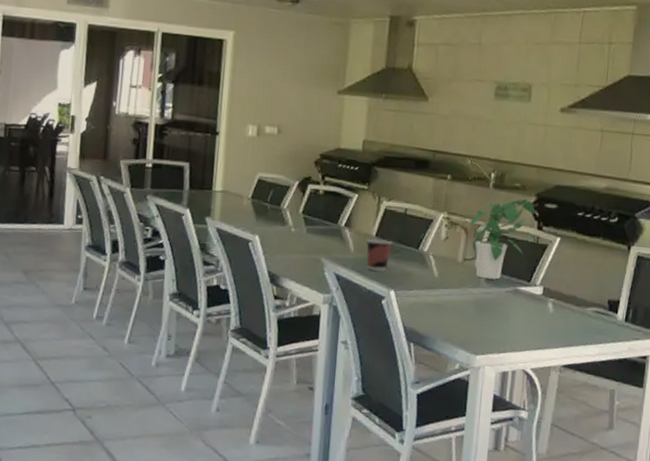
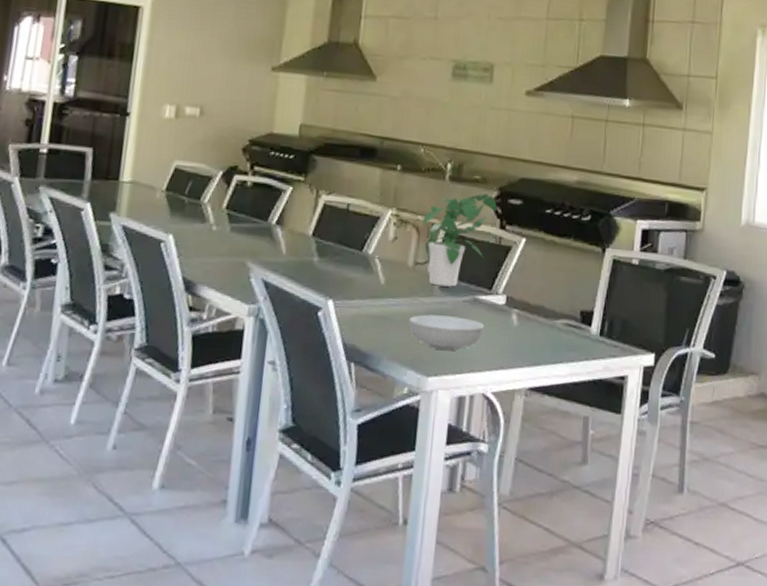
cup: present [366,238,393,272] -> none [301,238,332,278]
serving bowl: none [459,302,525,333] -> present [409,314,485,350]

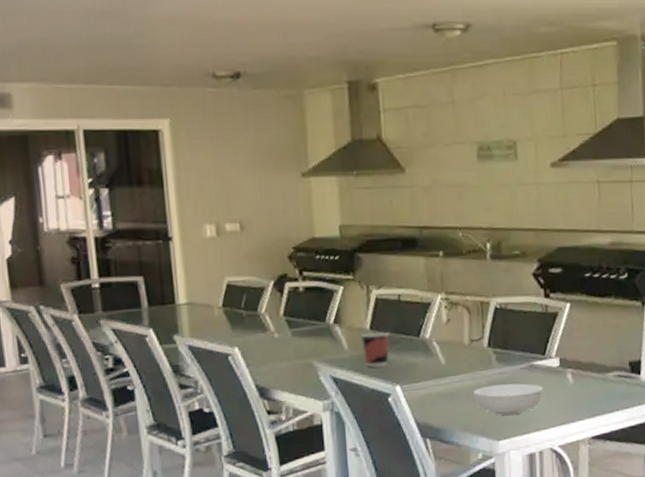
cup: none [301,238,332,278] -> present [361,331,390,368]
potted plant: present [422,193,498,287] -> none [471,266,540,359]

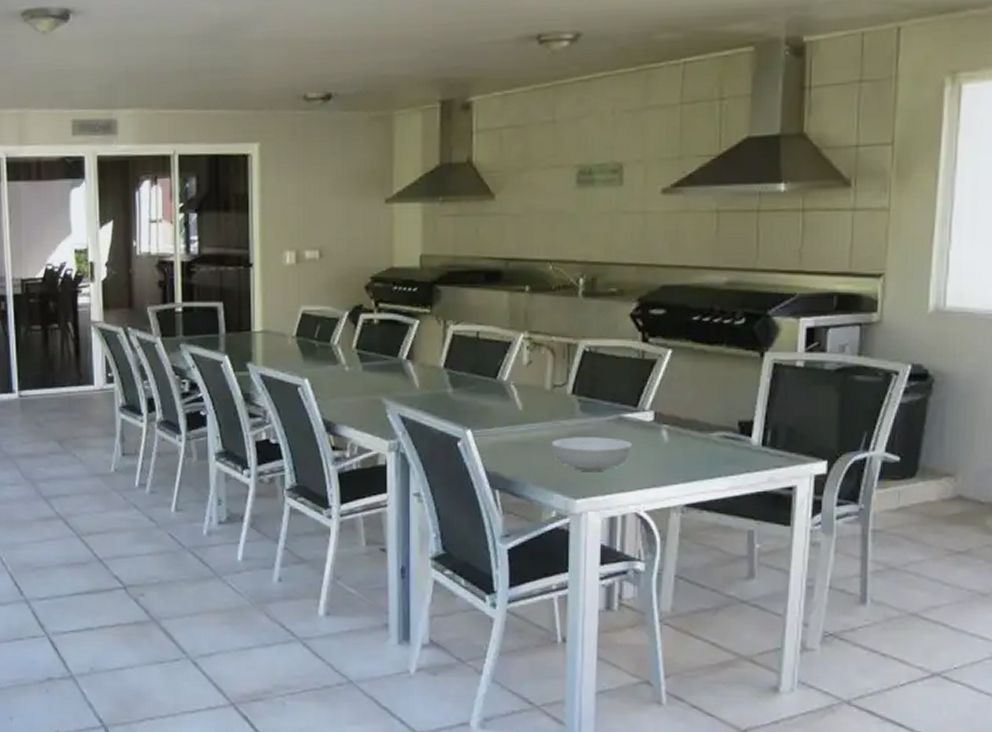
cup: present [361,331,390,368] -> none [434,371,465,408]

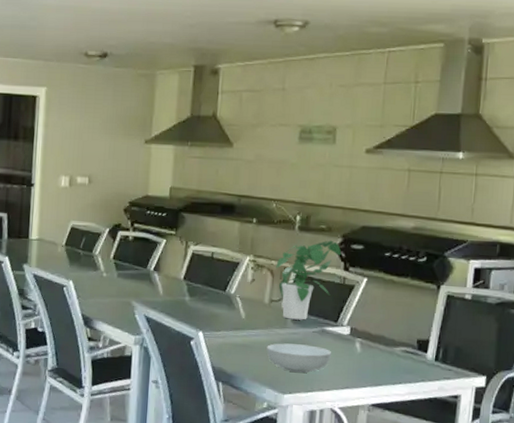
potted plant: none [557,305,638,407] -> present [276,240,342,320]

